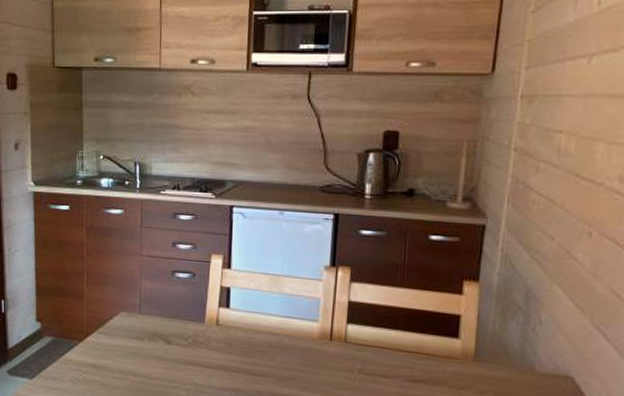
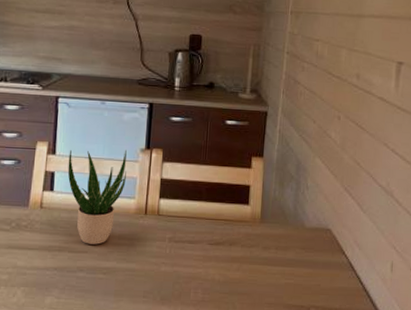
potted plant: none [244,265,309,369] -> present [67,149,127,245]

